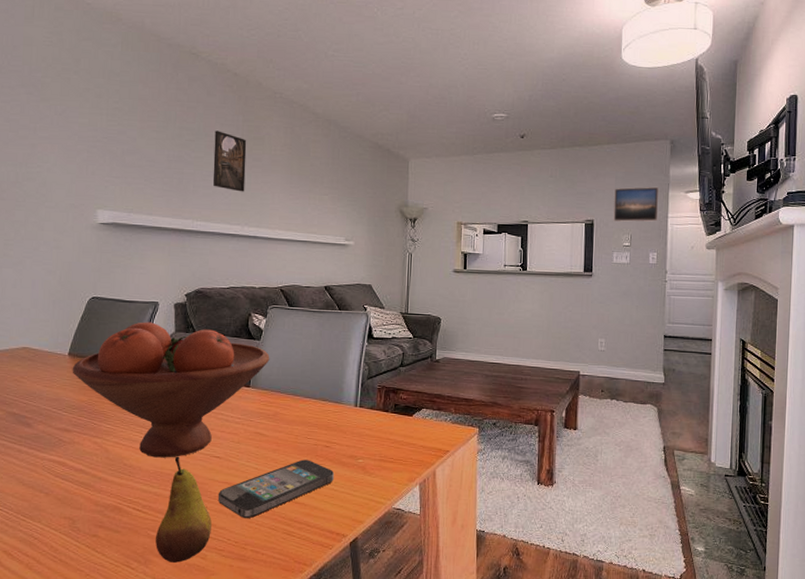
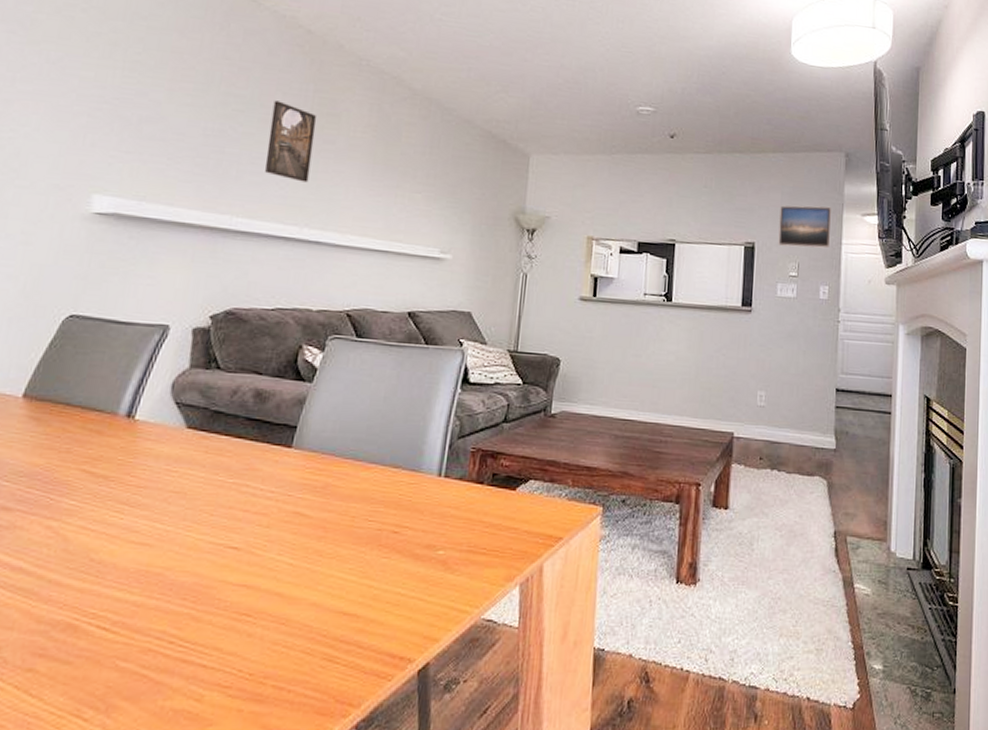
fruit bowl: present [72,322,270,458] -> none [25,352,324,550]
fruit: present [156,456,212,563] -> none [125,547,217,708]
smartphone: present [217,459,335,519] -> none [228,551,404,639]

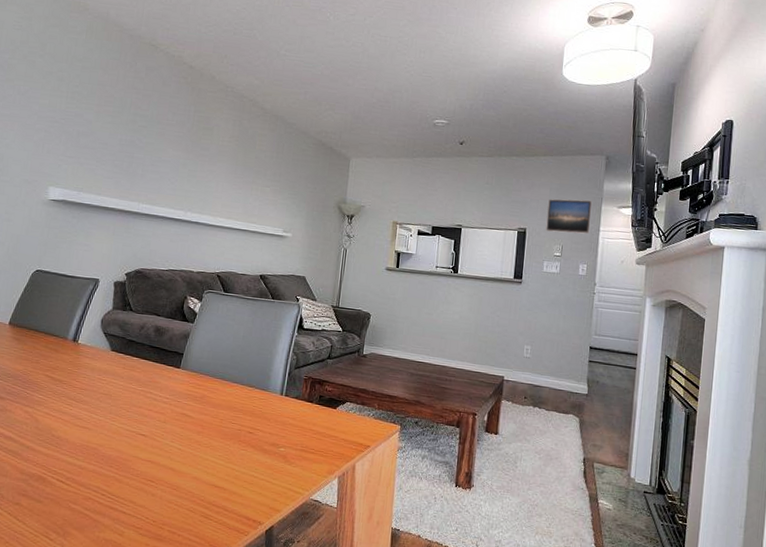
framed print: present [264,100,317,183] -> none [161,119,196,179]

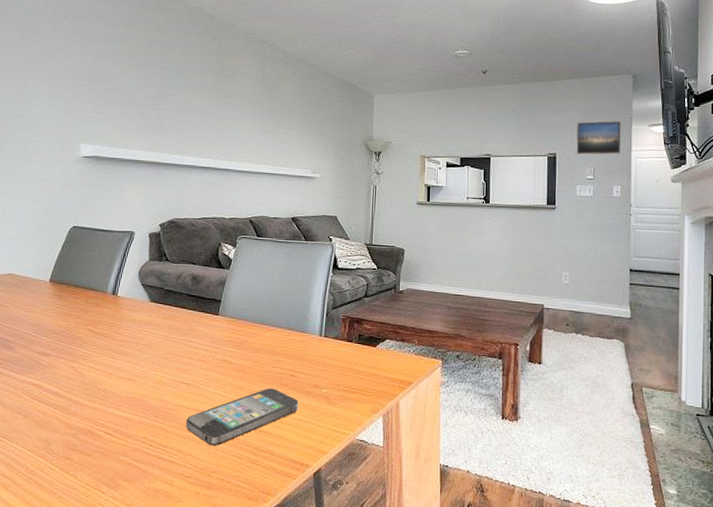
smartphone: none [139,443,256,499] -> present [185,388,299,446]

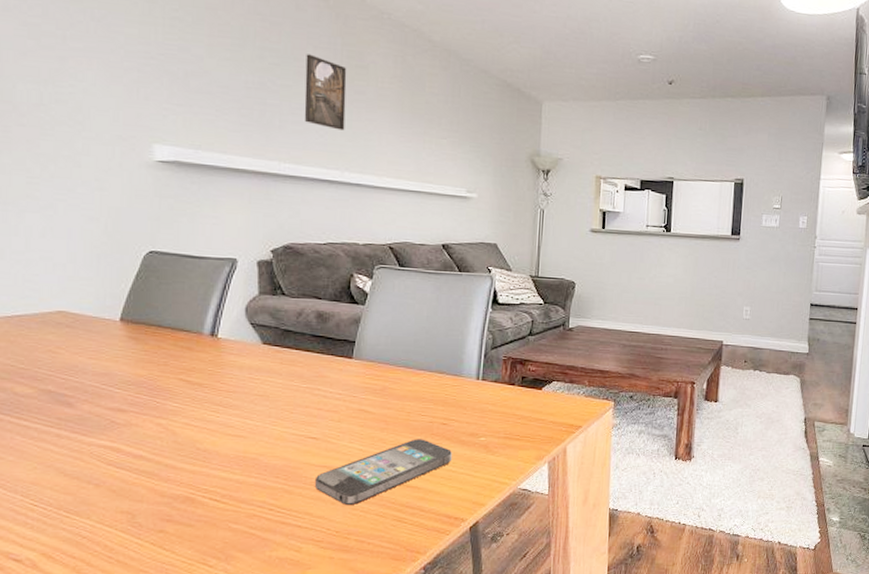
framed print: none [187,69,220,127] -> present [304,54,347,131]
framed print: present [576,120,622,155] -> none [764,145,812,183]

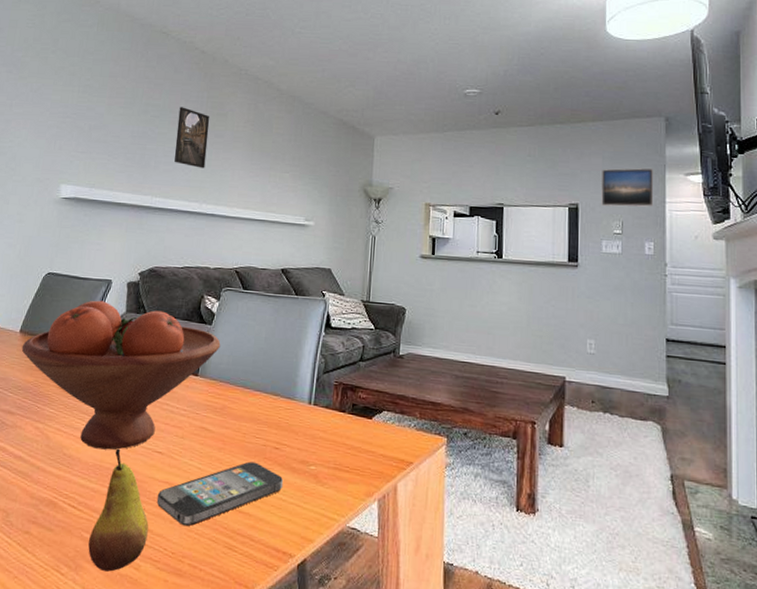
fruit bowl: none [125,282,377,440] -> present [21,300,221,450]
fruit: none [239,438,307,557] -> present [88,448,149,572]
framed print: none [764,145,812,183] -> present [601,168,654,207]

